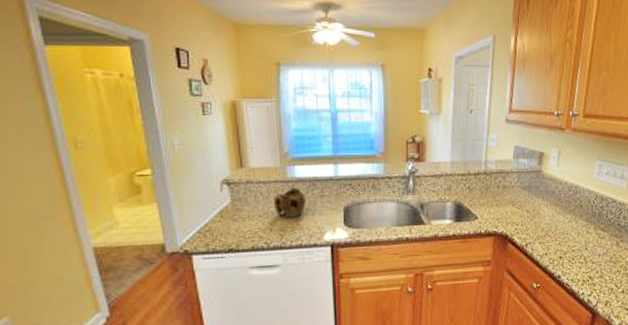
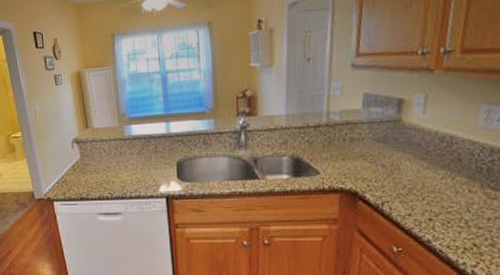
teapot: present [273,187,306,218] -> none [114,144,142,172]

